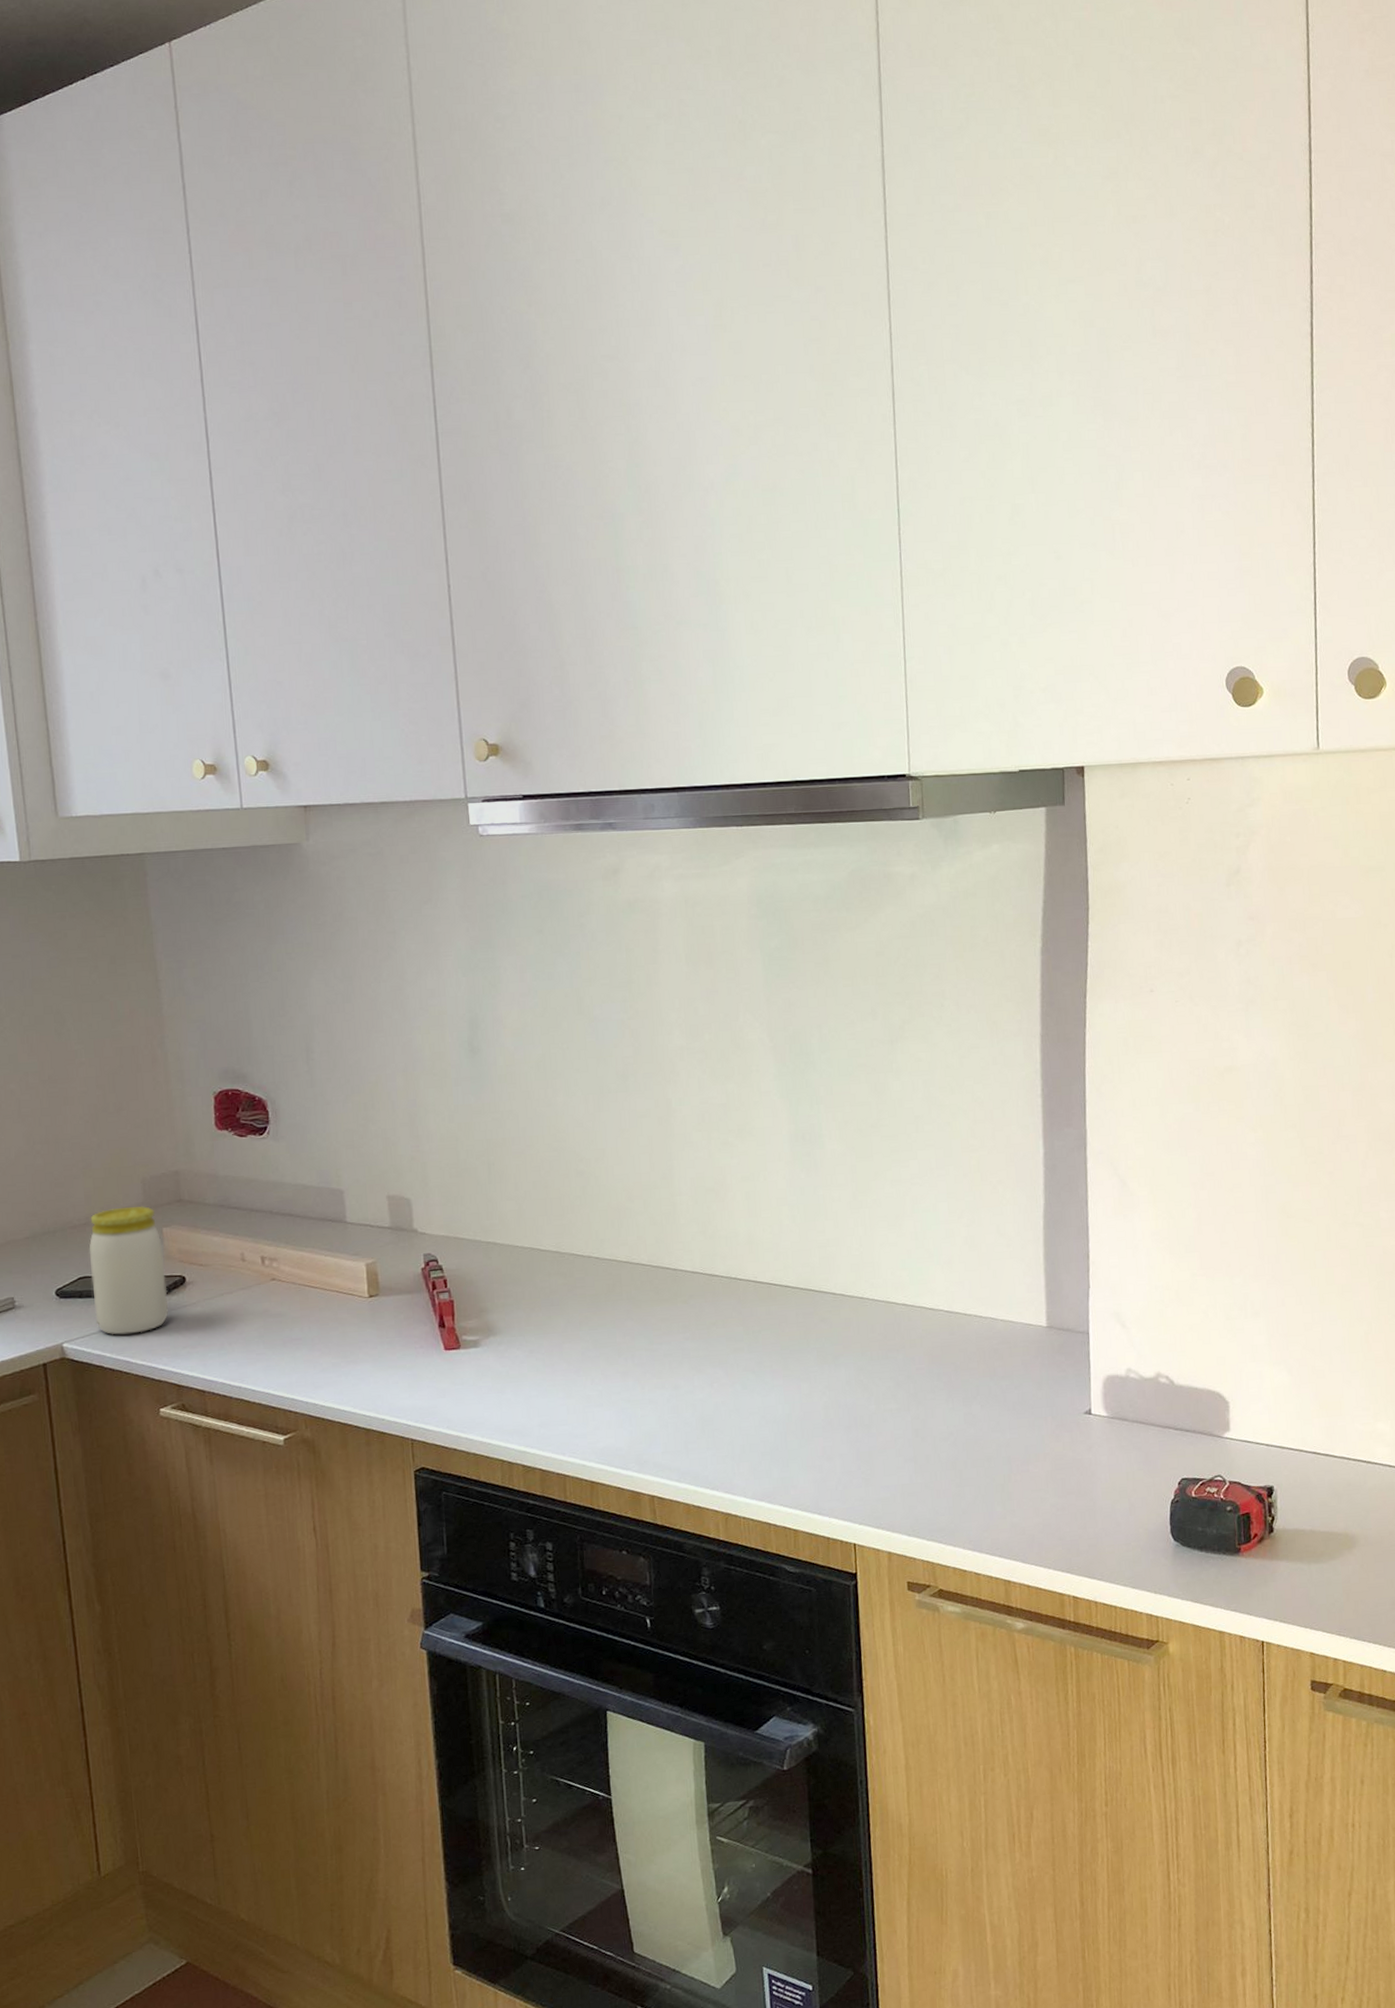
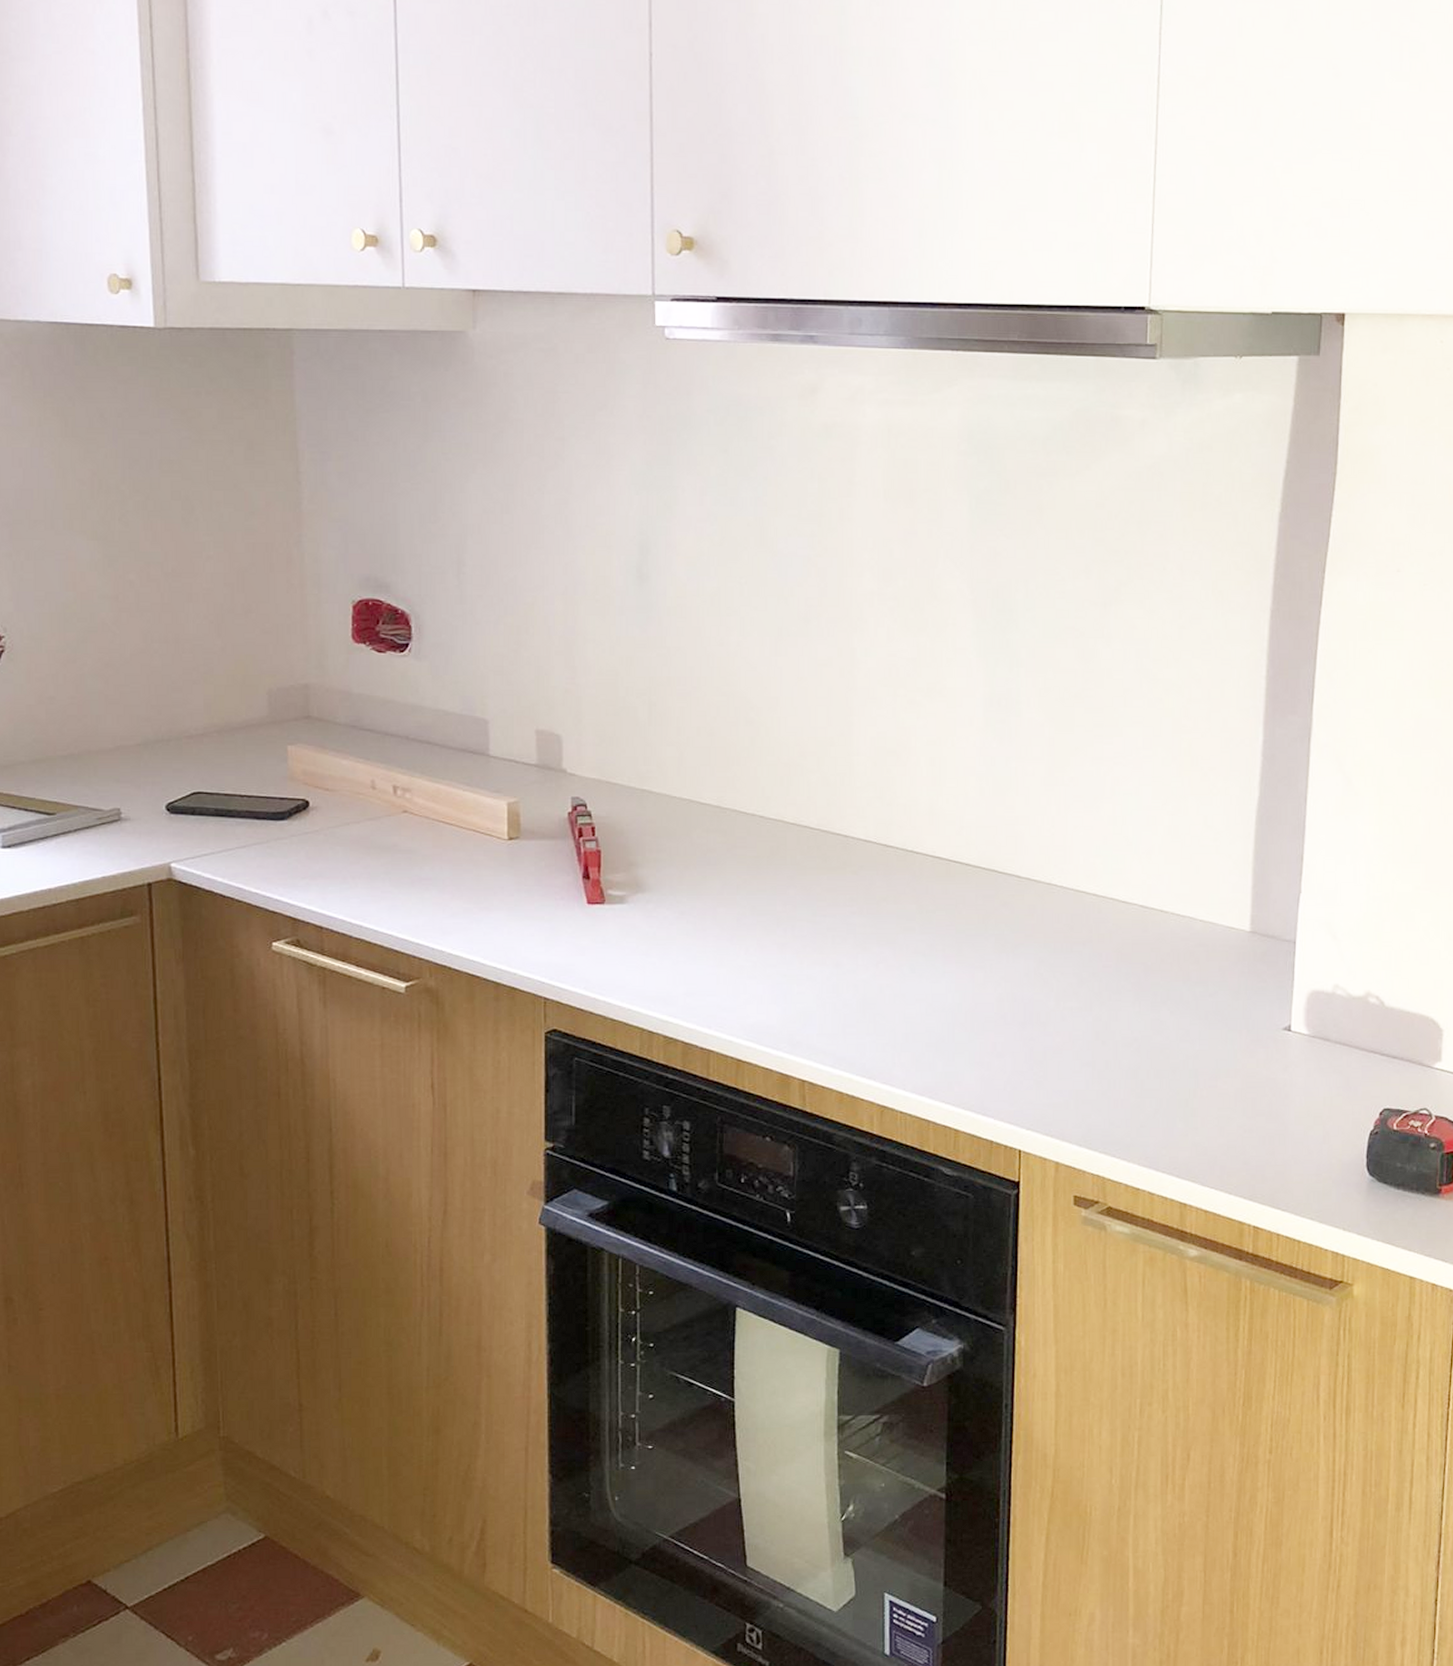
jar: present [89,1205,169,1335] -> none [205,719,289,858]

